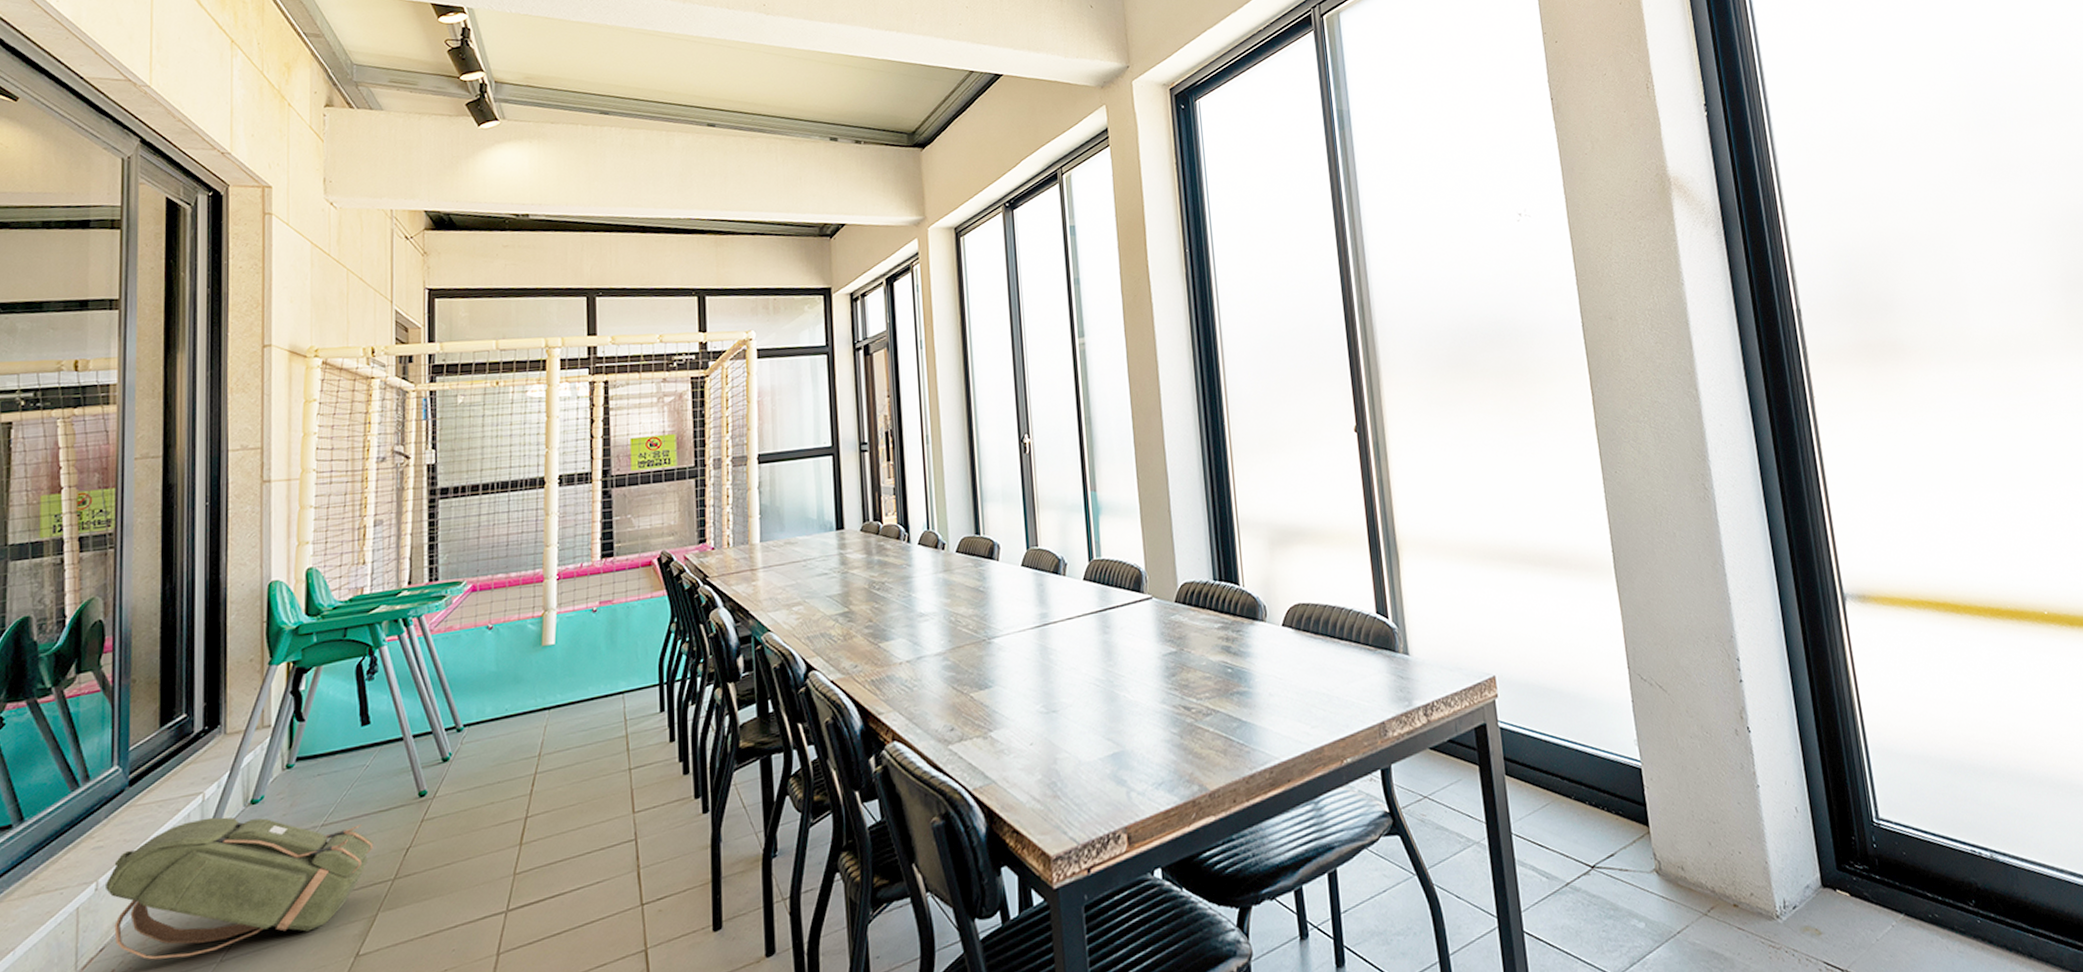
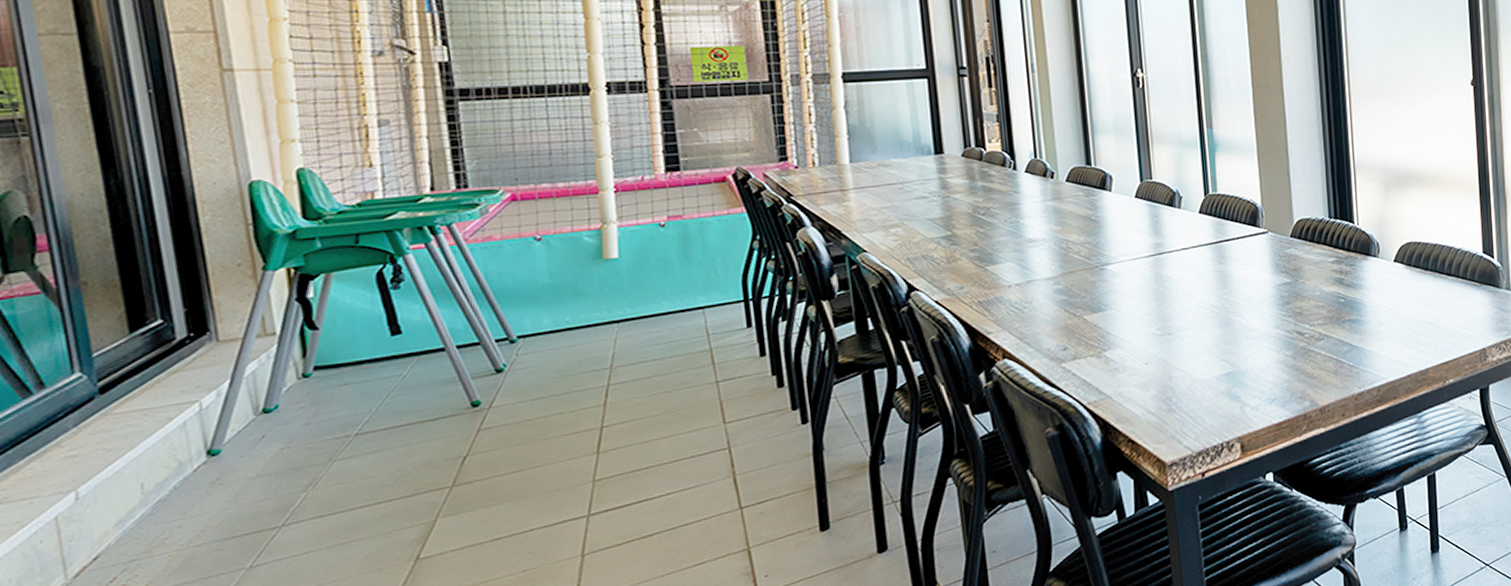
backpack: present [106,817,374,960] -> none [88,426,423,567]

